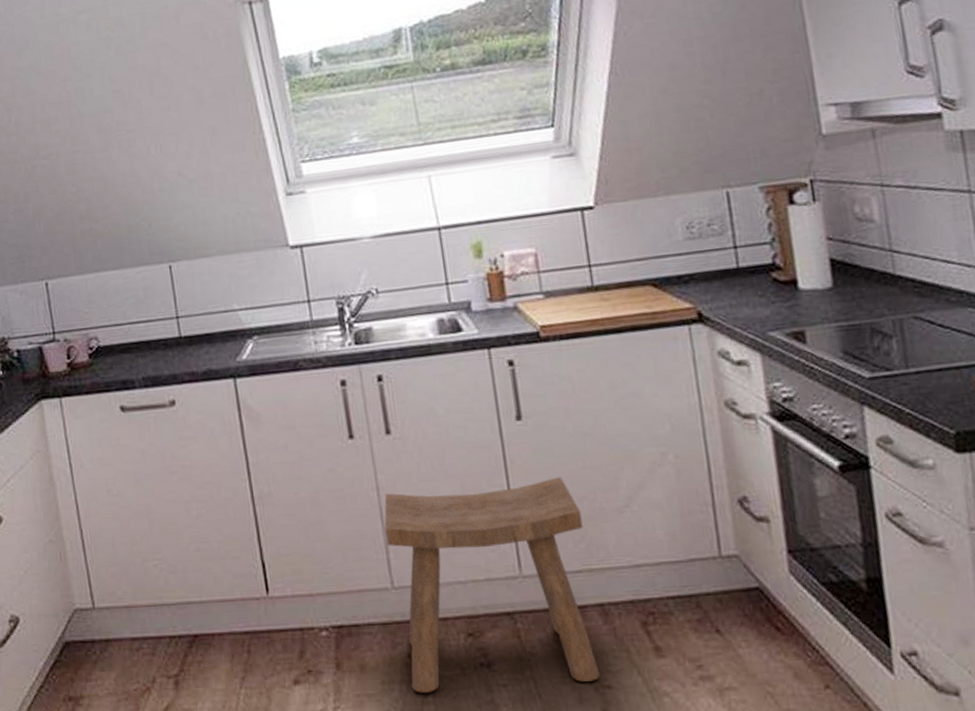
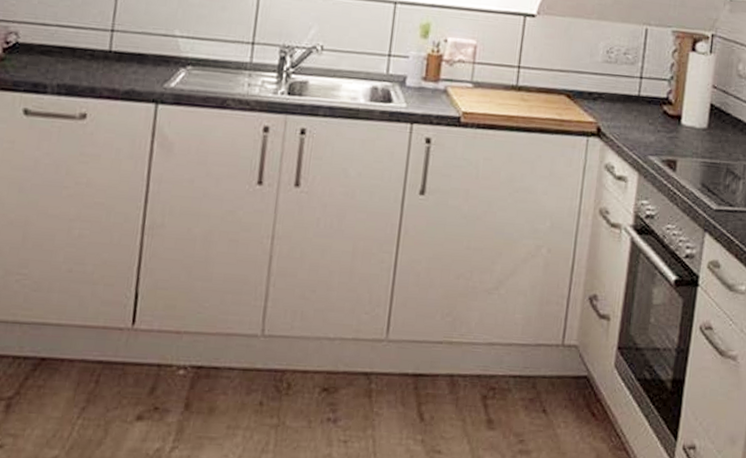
stool: present [384,477,600,693] -> none [255,243,455,445]

